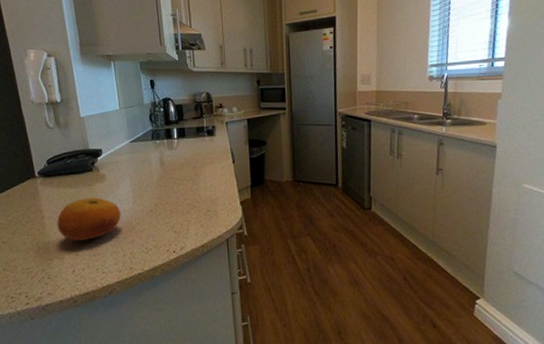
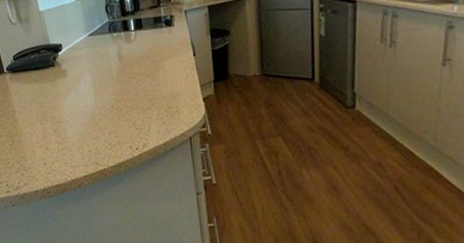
fruit: present [57,197,121,241] -> none [26,93,85,135]

